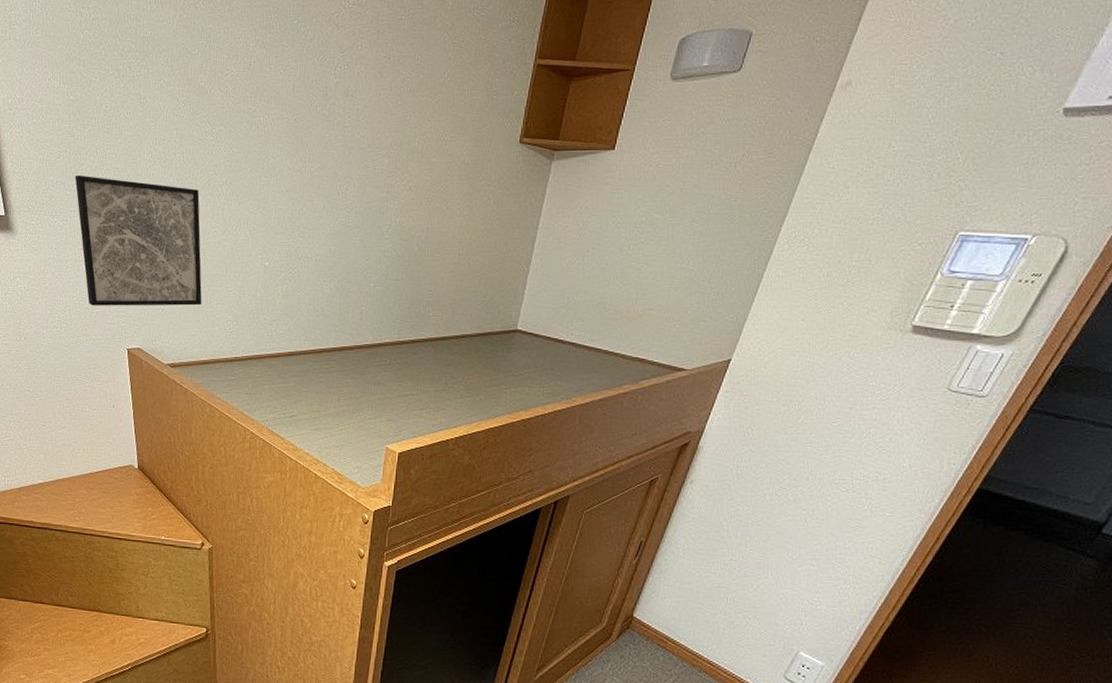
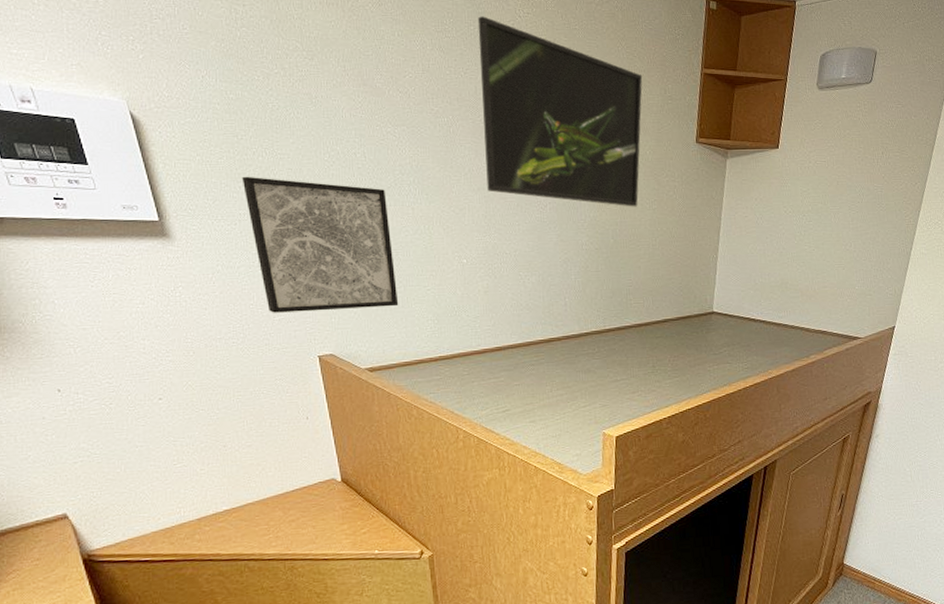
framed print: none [295,9,468,213] -> present [477,16,643,207]

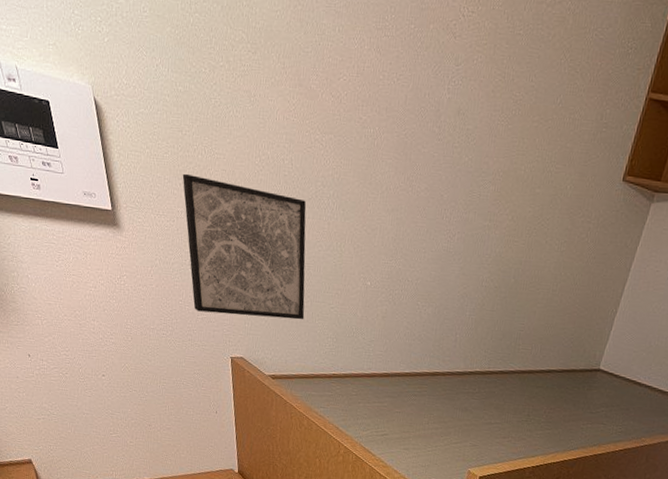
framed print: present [477,16,643,207] -> none [401,13,581,247]

